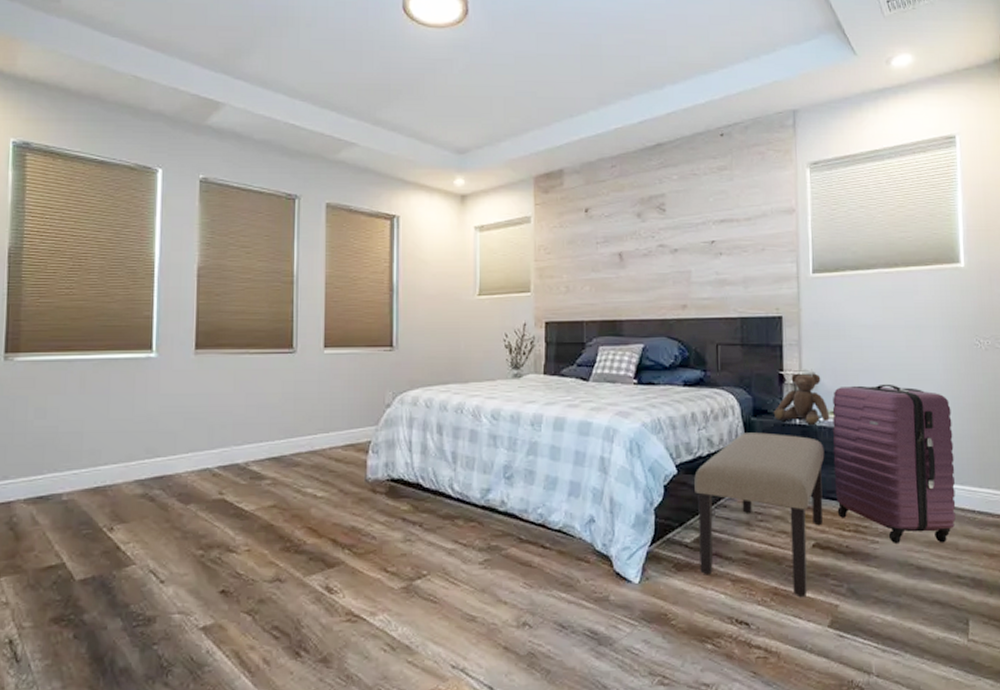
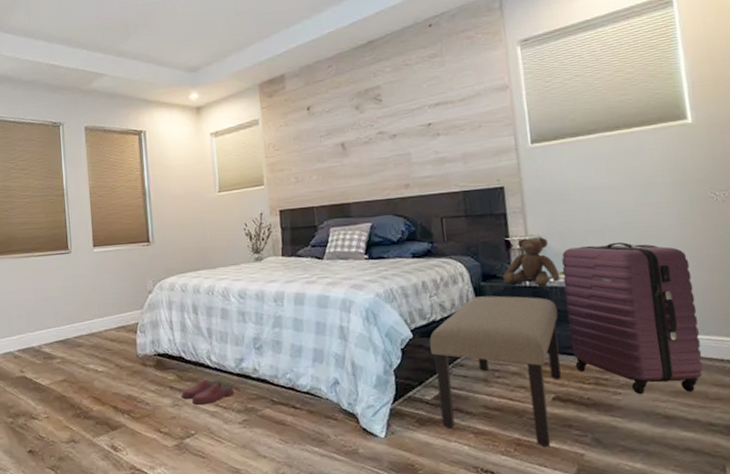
slippers: none [416,511,477,540] -> present [182,379,234,405]

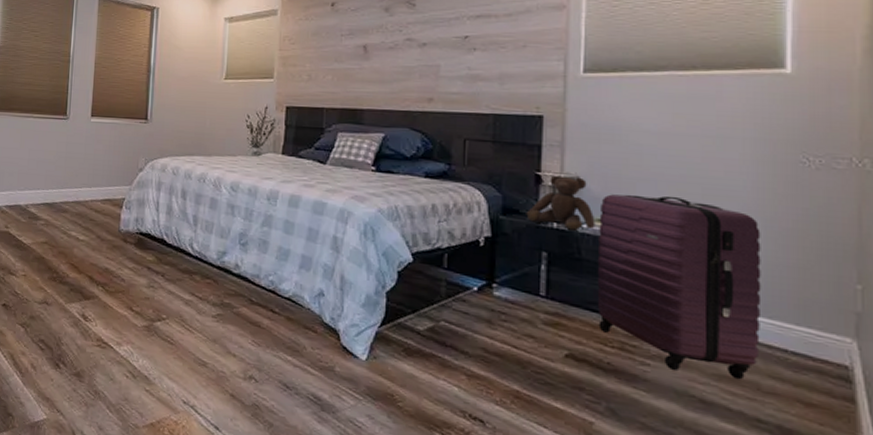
slippers: present [182,379,234,405] -> none [158,266,212,291]
bench: present [429,295,562,447] -> none [431,230,587,406]

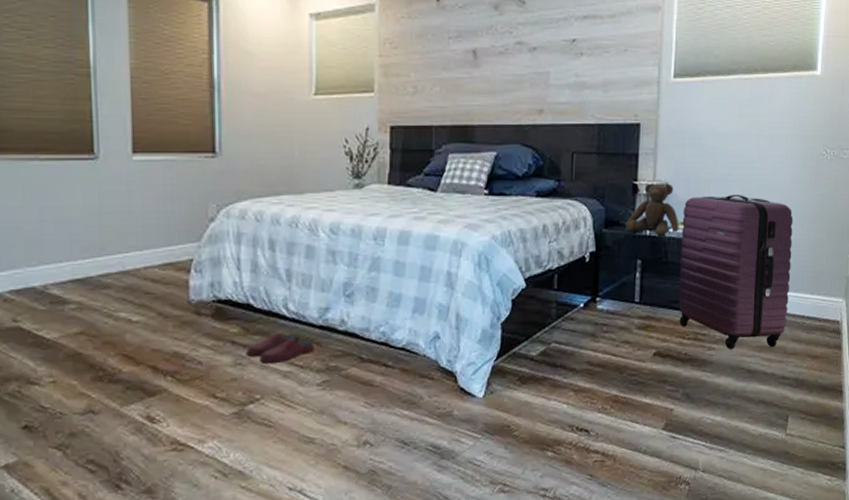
slippers: none [158,266,212,291] -> present [247,332,314,364]

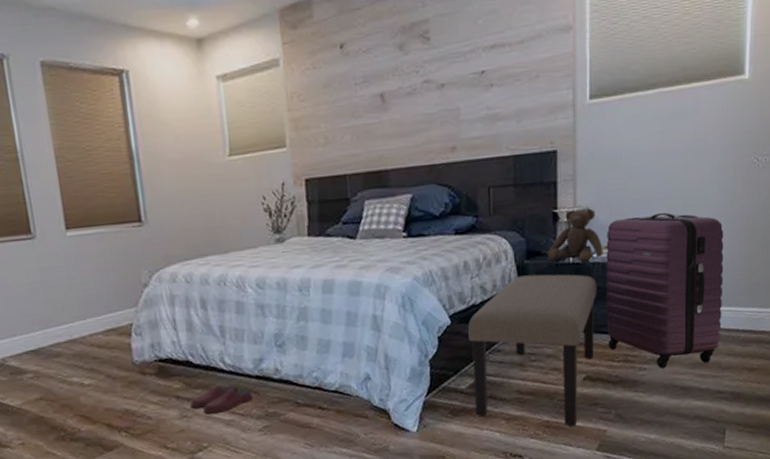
bench: none [543,244,672,403] -> present [468,274,597,427]

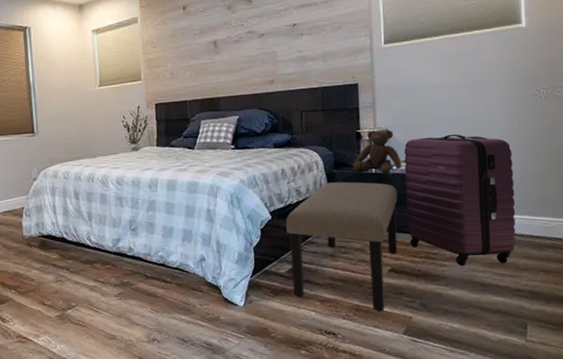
slippers: present [190,385,253,415] -> none [64,258,111,280]

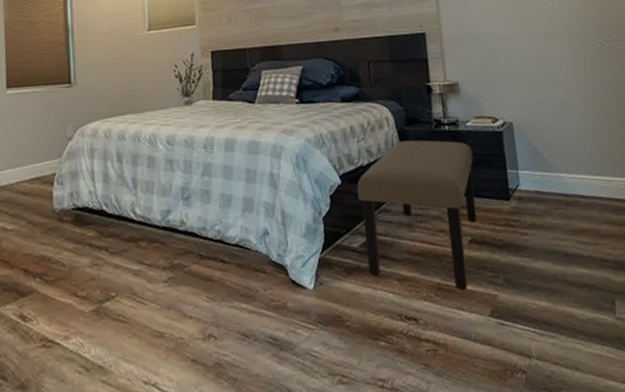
teddy bear: present [352,129,402,173] -> none [424,82,475,130]
suitcase: present [404,134,516,267] -> none [476,87,595,235]

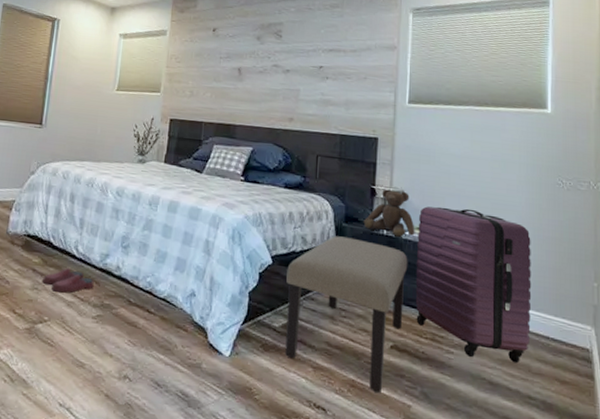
slippers: none [102,234,159,263] -> present [42,268,94,293]
teddy bear: none [424,82,475,130] -> present [363,189,415,237]
suitcase: none [476,87,595,235] -> present [415,206,532,364]

